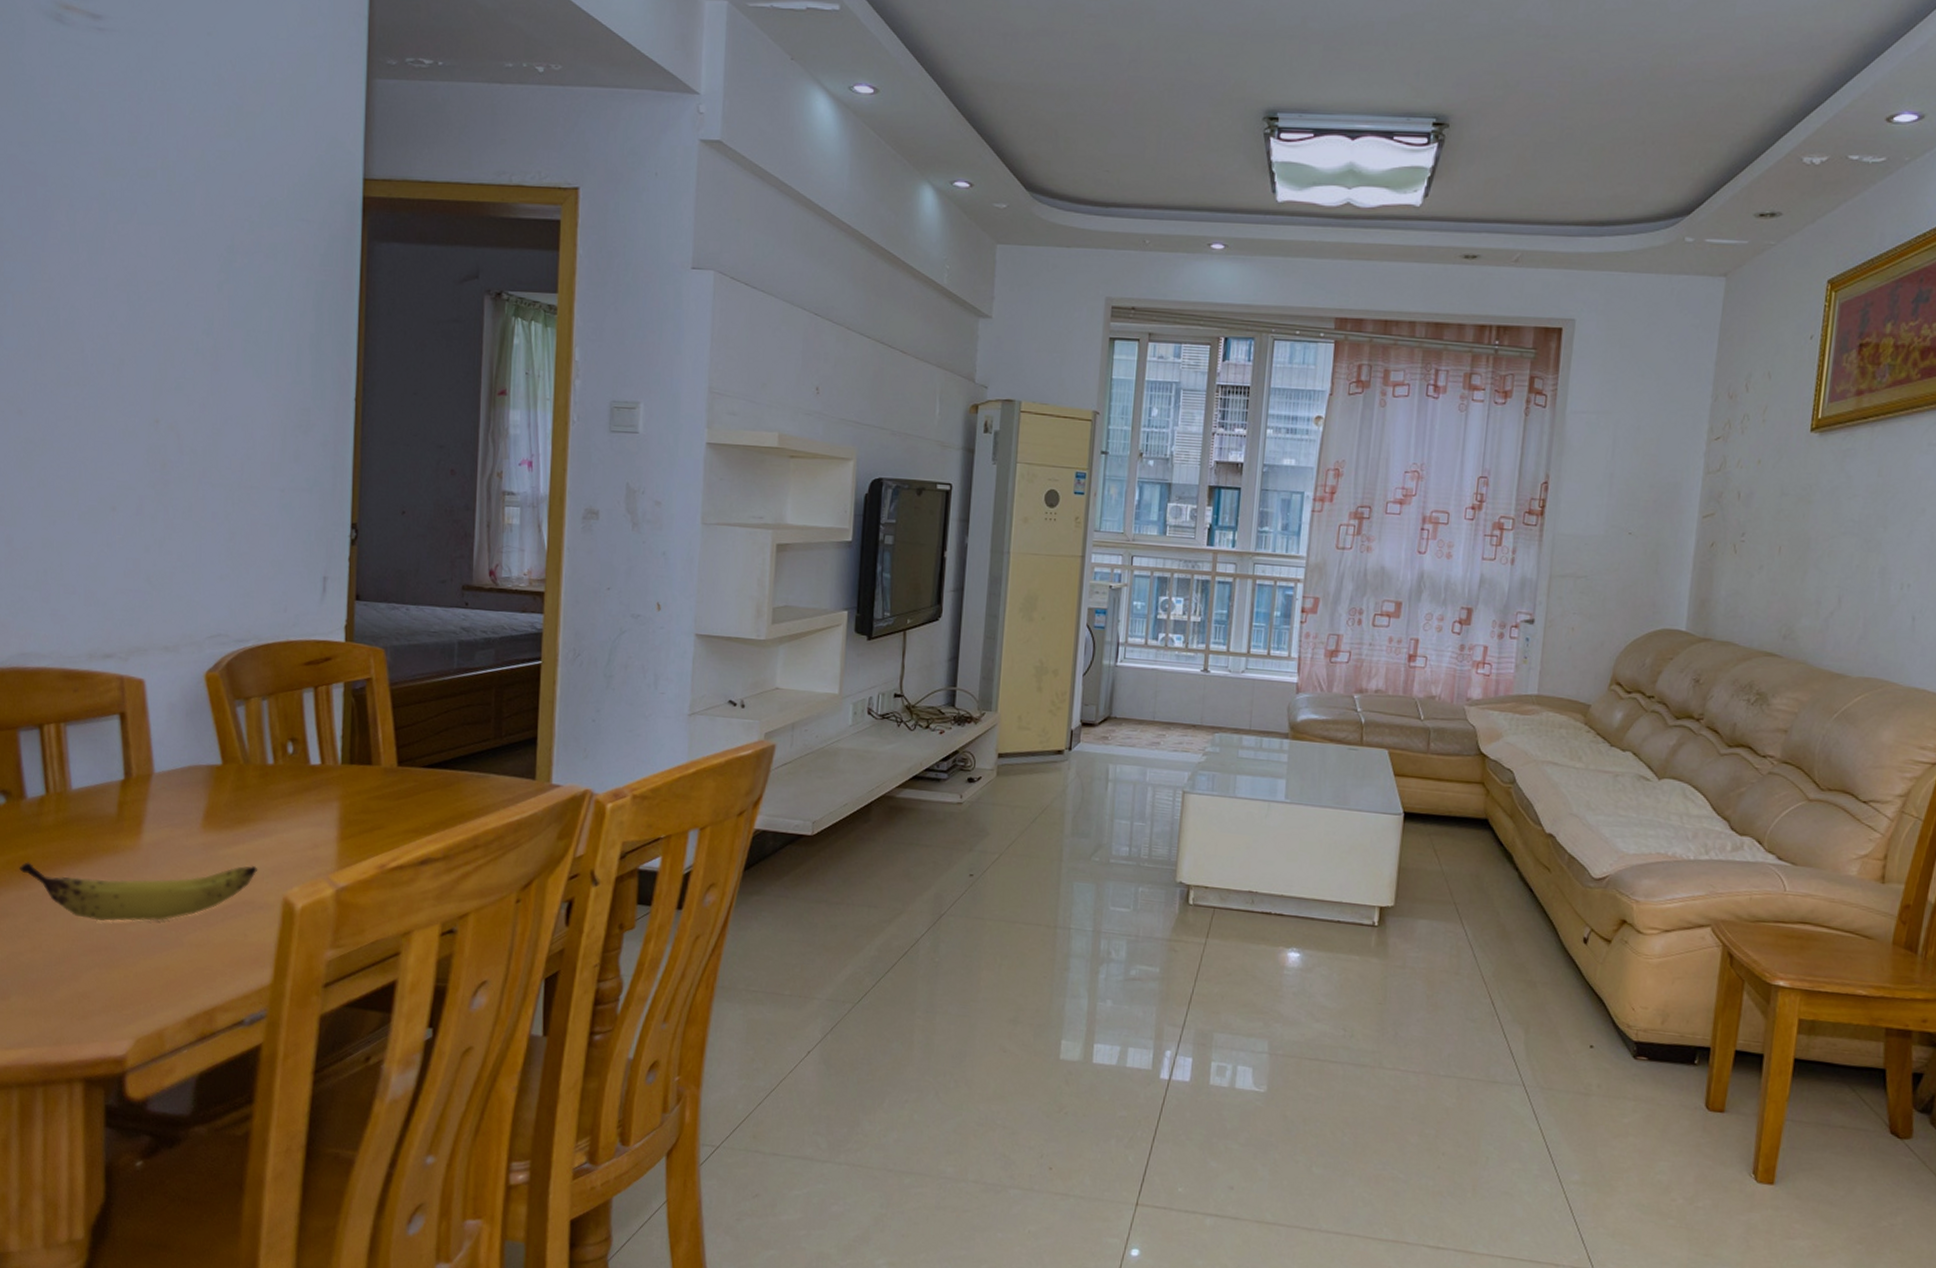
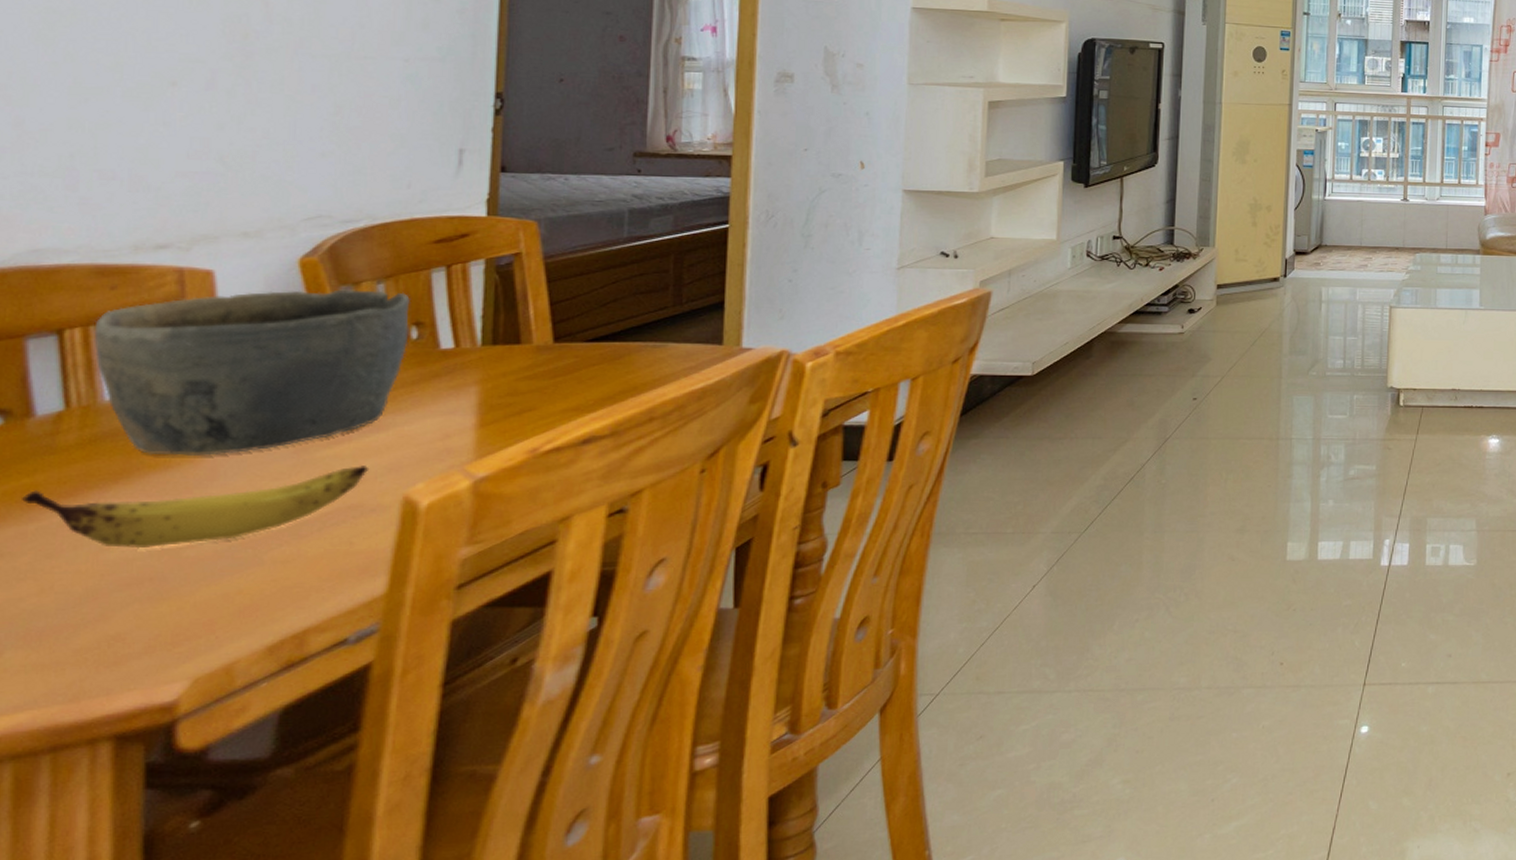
bowl: none [64,701,287,845] -> present [94,289,410,456]

